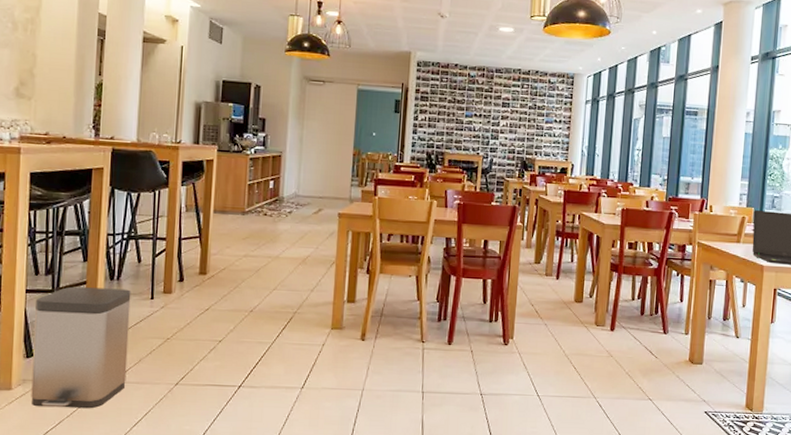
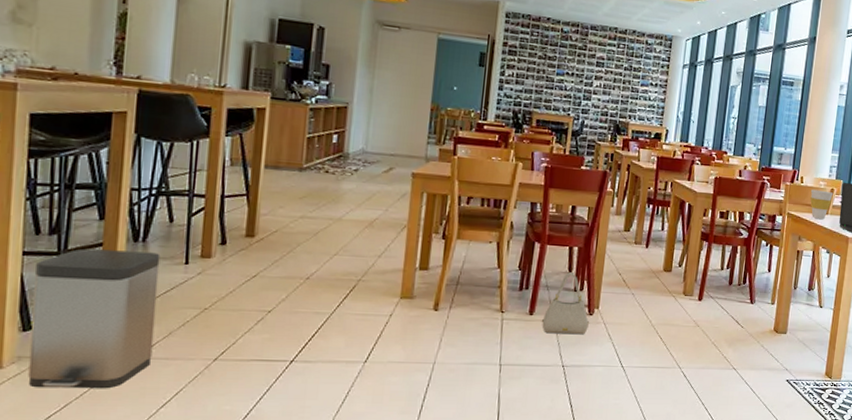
handbag: none [459,304,505,364] -> present [541,272,590,335]
cup: none [720,218,745,249] -> present [810,189,833,220]

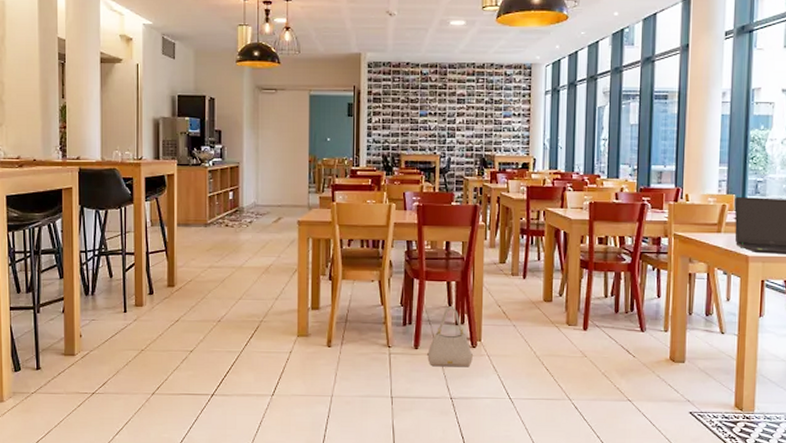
pedal bin: present [28,248,161,389] -> none [19,303,106,419]
cup: present [810,189,833,220] -> none [698,207,725,239]

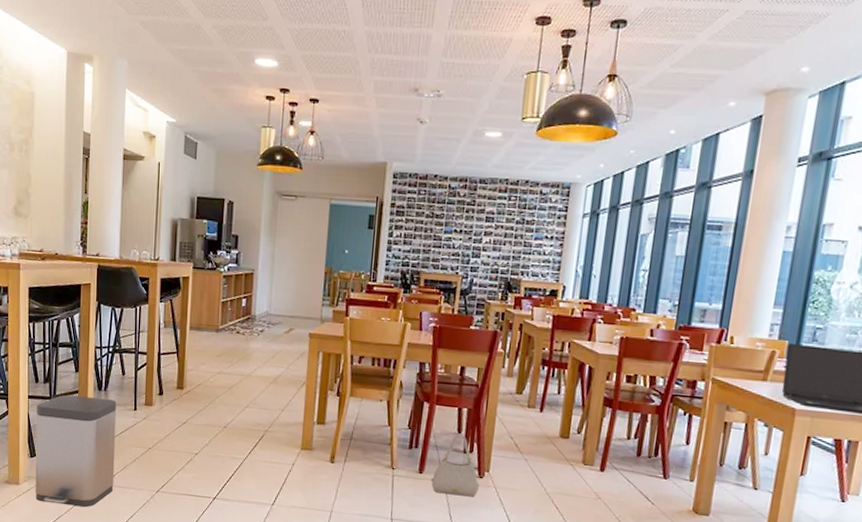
pedal bin: none [19,303,106,419] -> present [35,394,117,507]

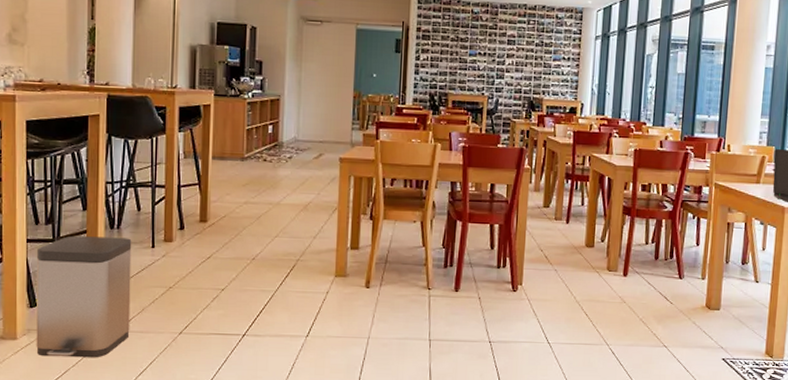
handbag: present [430,433,480,497] -> none [466,249,514,311]

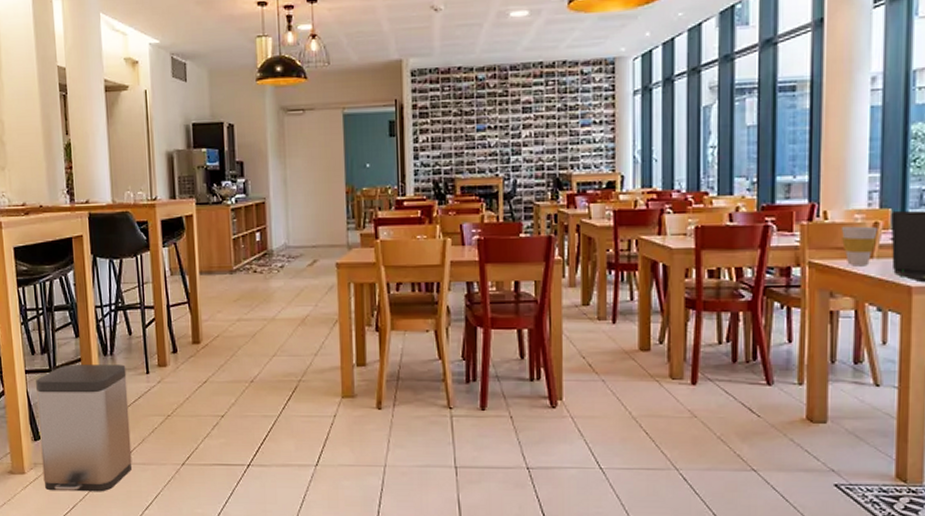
cup: none [739,157,765,190] -> present [840,226,878,267]

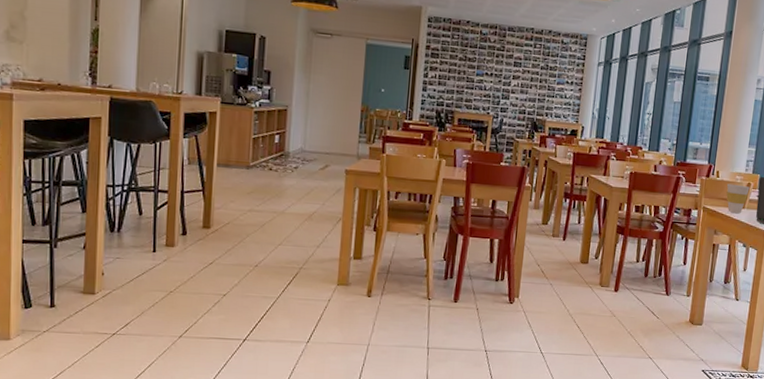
pedal bin: present [35,364,132,492] -> none [30,237,133,360]

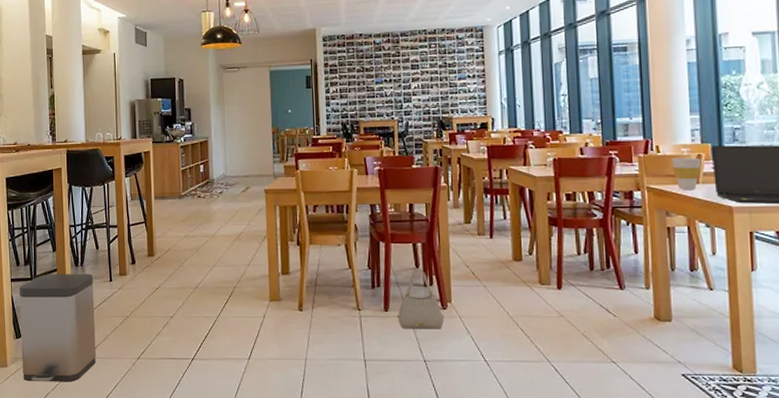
pedal bin: none [30,237,133,360] -> present [18,274,96,383]
handbag: none [465,263,511,322] -> present [396,268,445,329]

